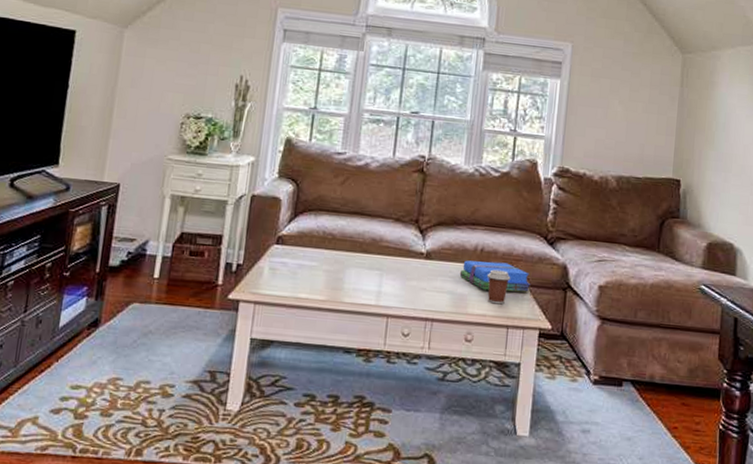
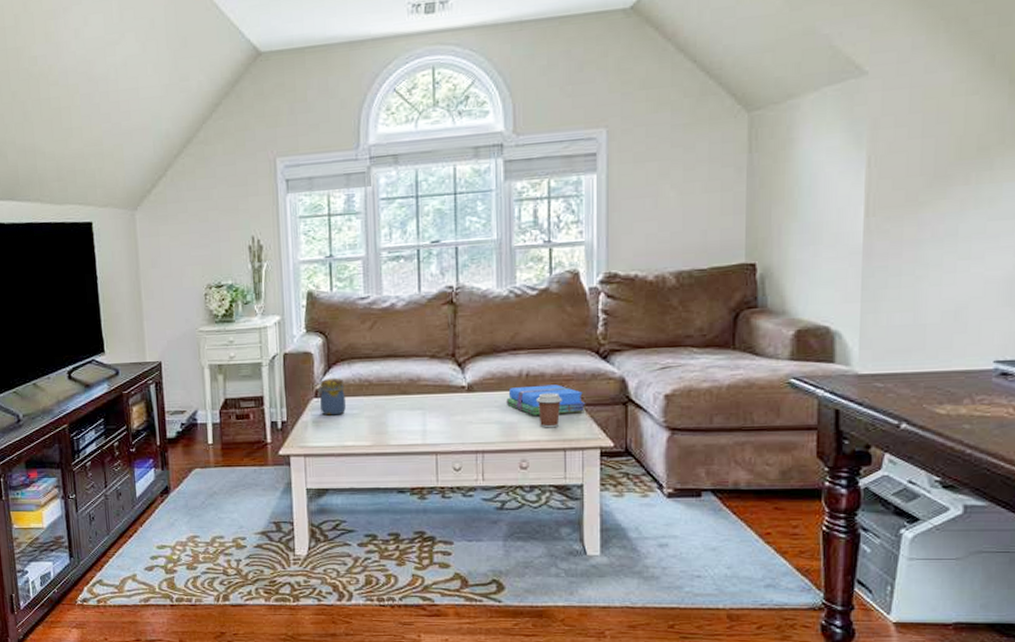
jar: none [278,226,308,265] -> present [317,378,346,416]

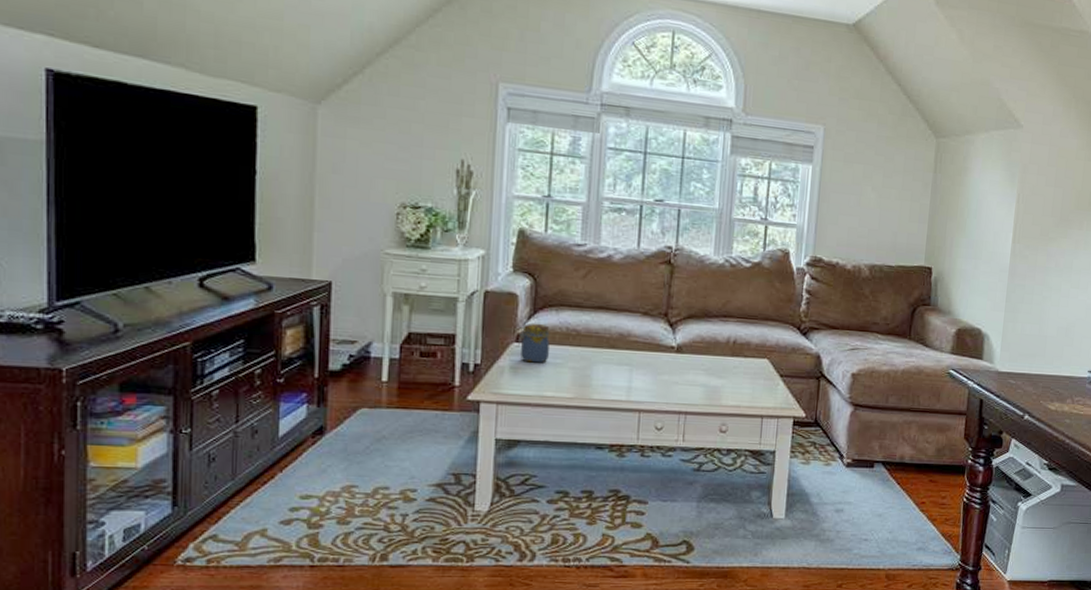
books: present [506,384,586,415] -> none [712,353,785,383]
coffee cup: present [537,393,563,428] -> none [741,361,764,395]

